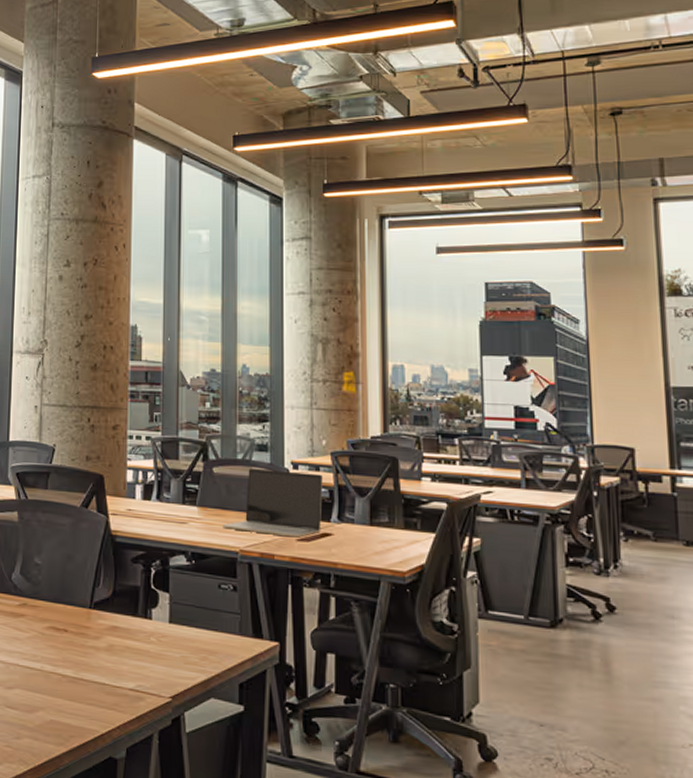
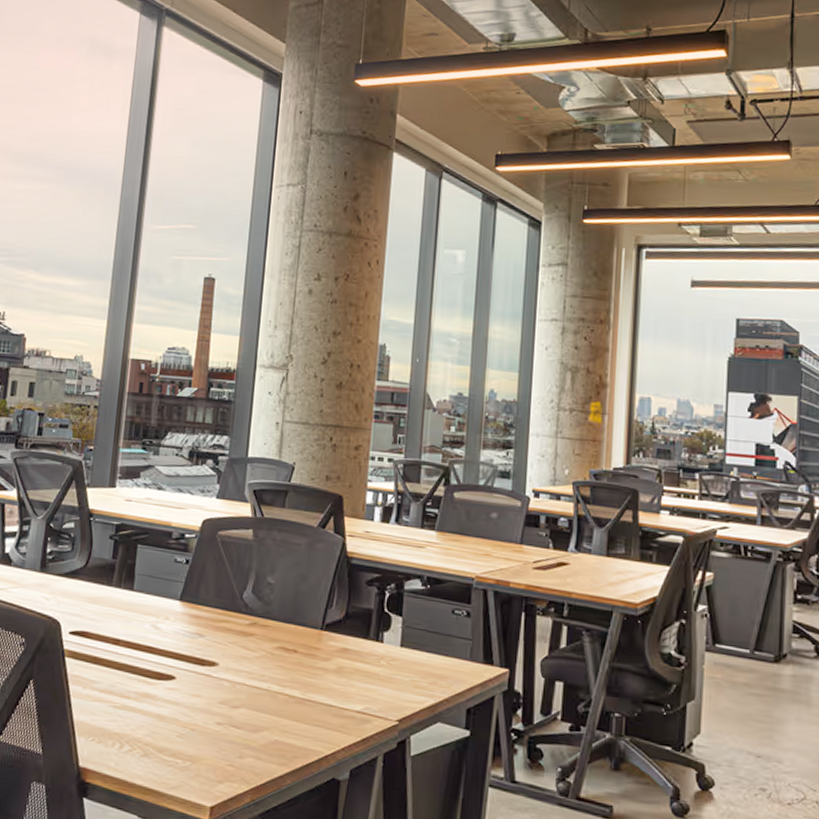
laptop: present [223,469,323,538] -> none [460,495,563,566]

